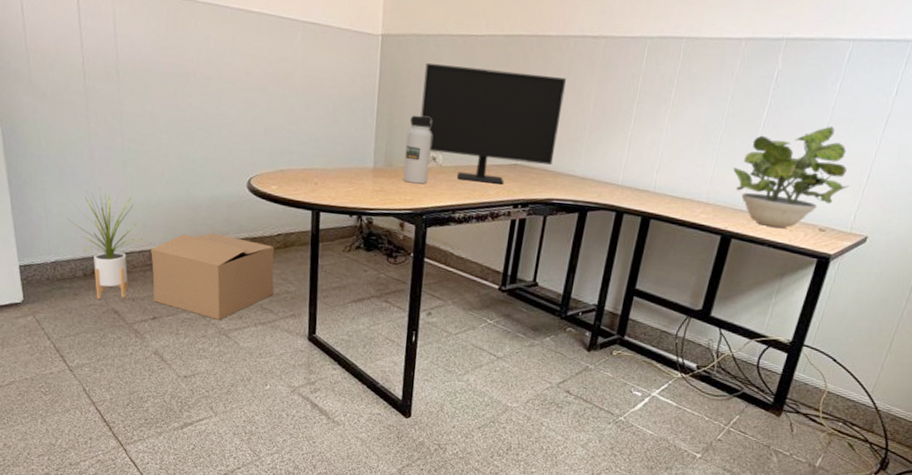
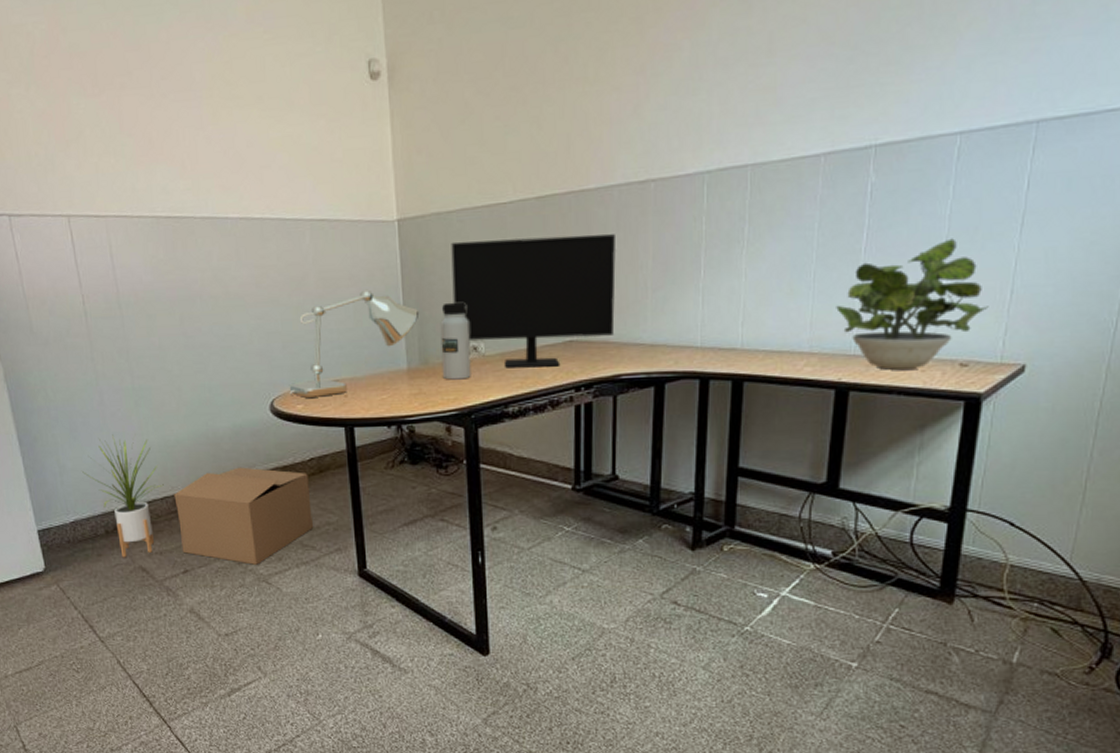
desk lamp: none [266,92,390,182] -> present [289,289,420,398]

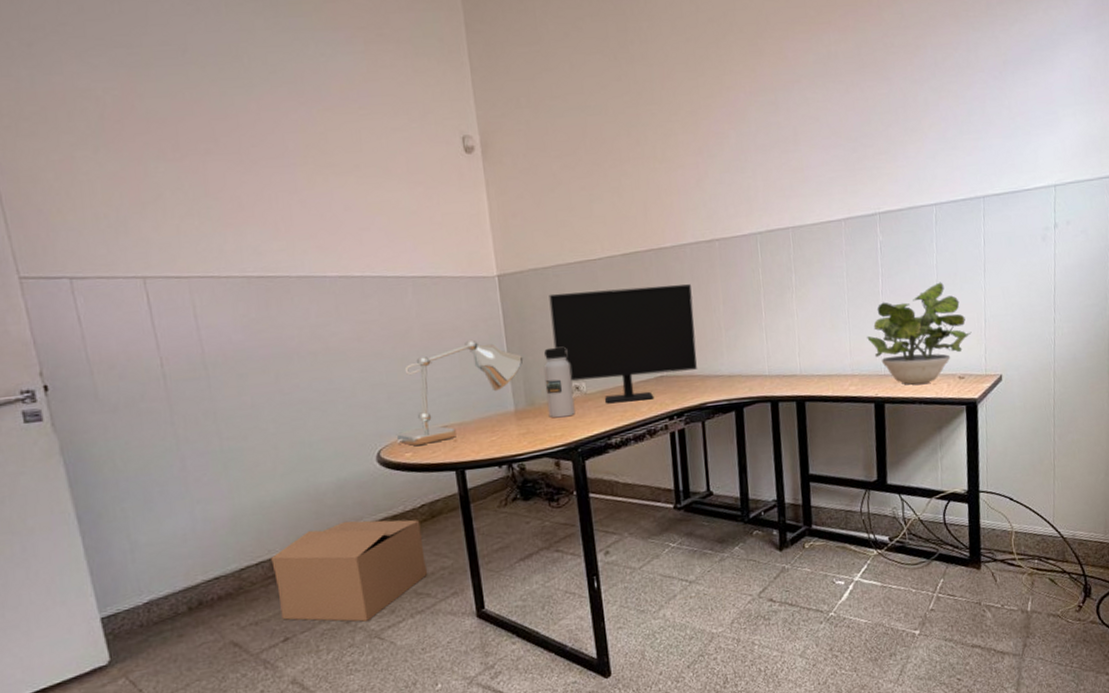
house plant: present [82,434,164,558] -> none [159,501,259,635]

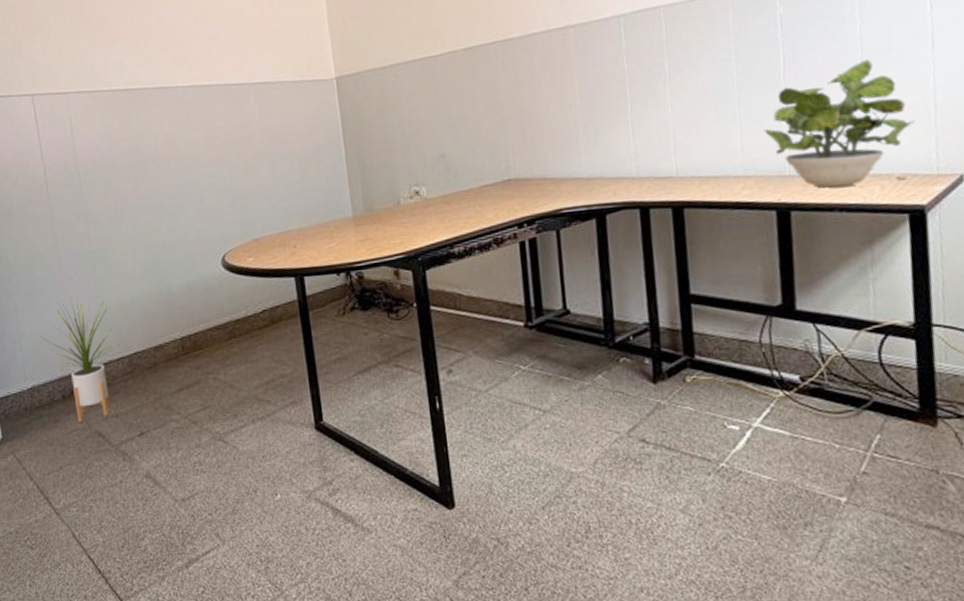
house plant: none [159,501,259,635] -> present [41,298,120,423]
cardboard box: present [271,519,428,622] -> none [130,322,269,423]
desk lamp: present [396,339,524,446] -> none [239,143,362,251]
water bottle: present [543,347,576,418] -> none [381,149,415,225]
monitor: present [549,284,697,404] -> none [387,77,550,210]

